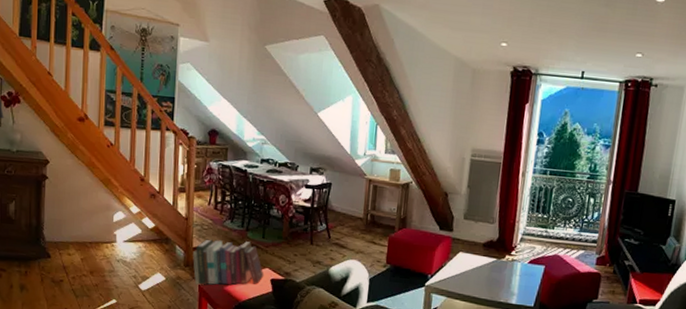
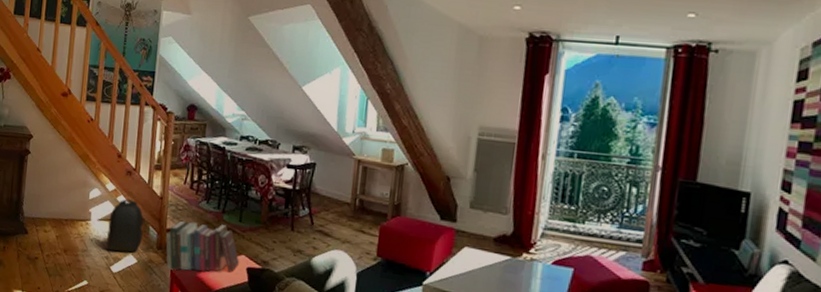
backpack: none [134,221,170,271] -> present [106,199,143,253]

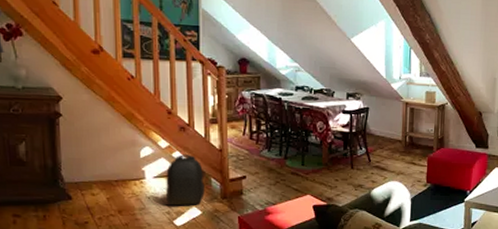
books: present [166,220,240,273] -> none [230,169,306,216]

